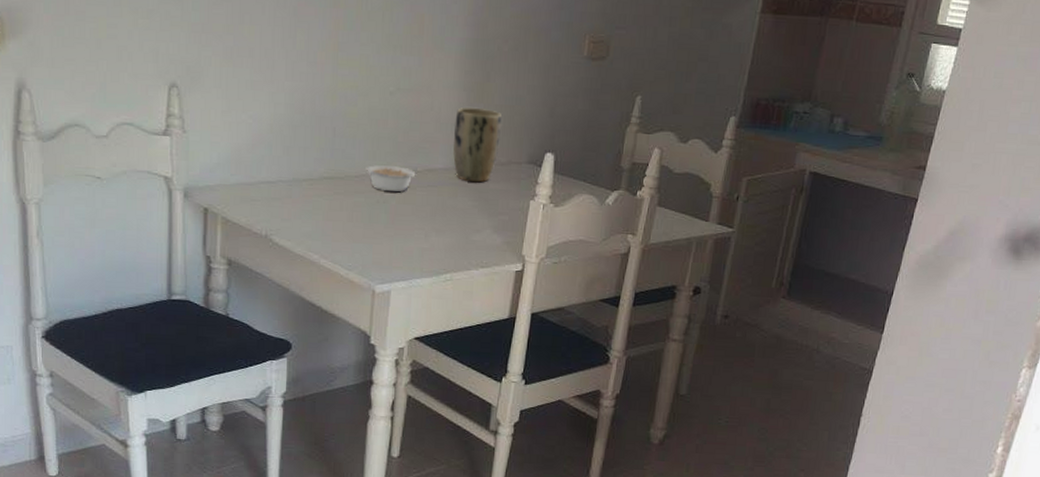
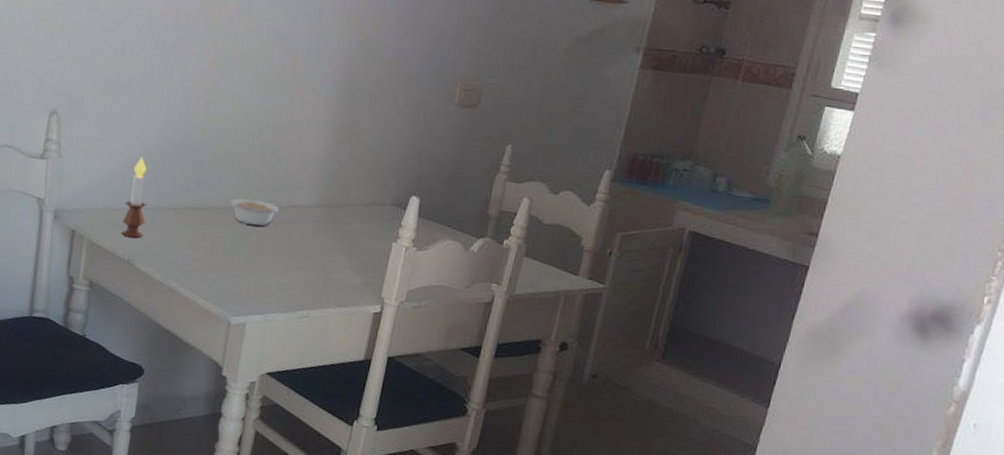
candle: none [256,127,281,212] -> present [122,157,147,238]
plant pot: present [453,107,503,183] -> none [317,147,369,222]

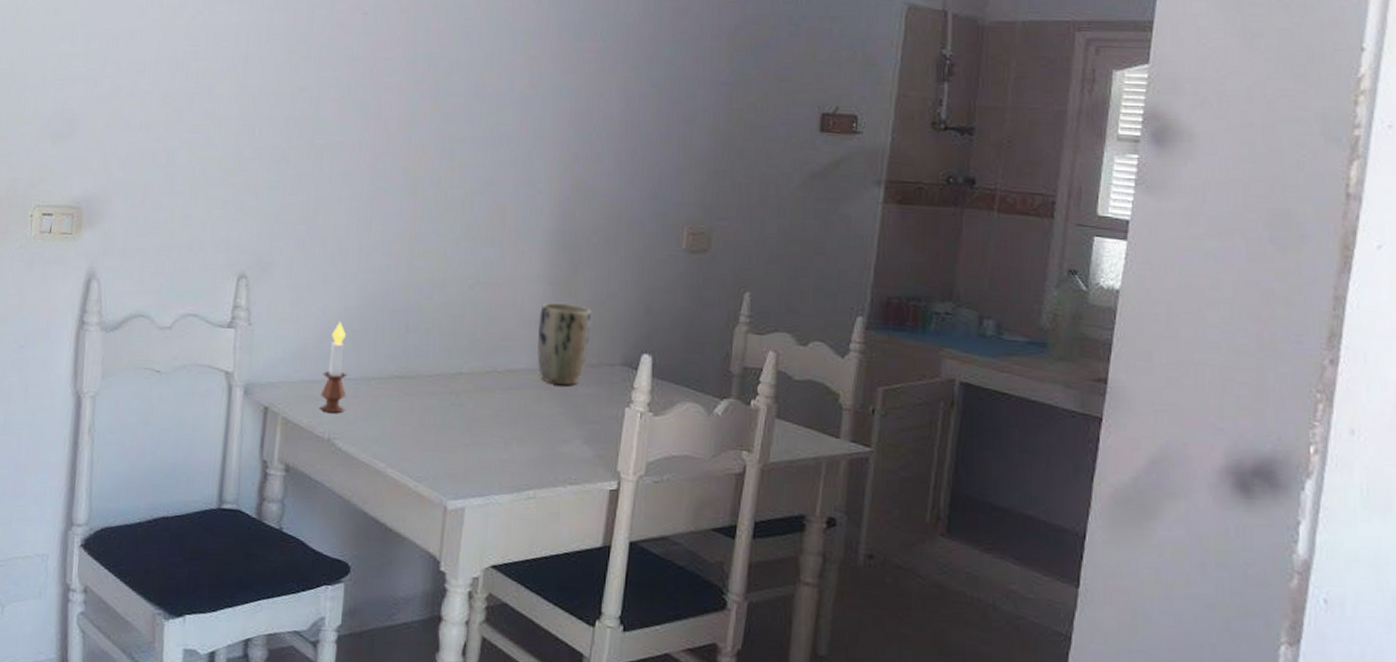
legume: present [230,198,279,226] -> none [440,363,496,395]
plant pot: none [317,147,369,222] -> present [537,302,592,386]

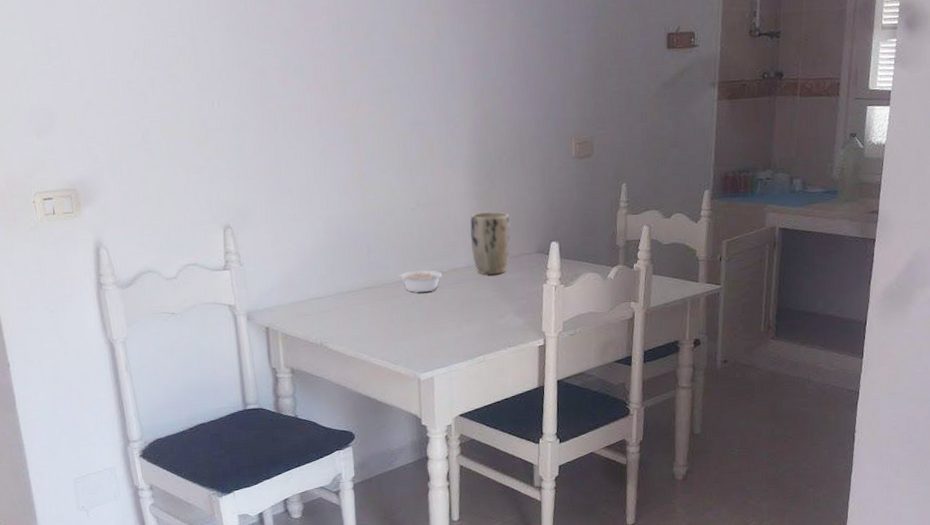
candle: present [320,321,348,413] -> none [308,251,329,323]
legume: none [440,363,496,395] -> present [399,270,443,293]

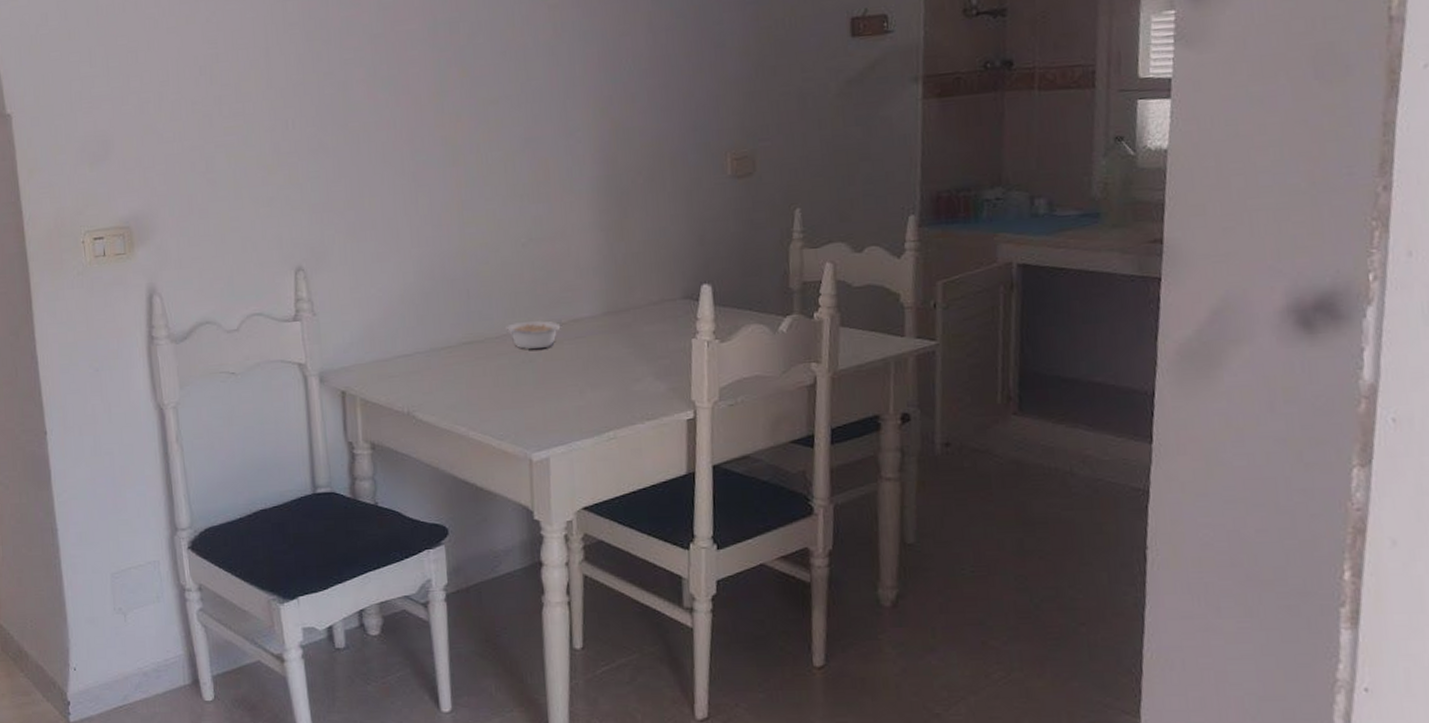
plant pot: present [470,211,511,275] -> none [595,246,649,327]

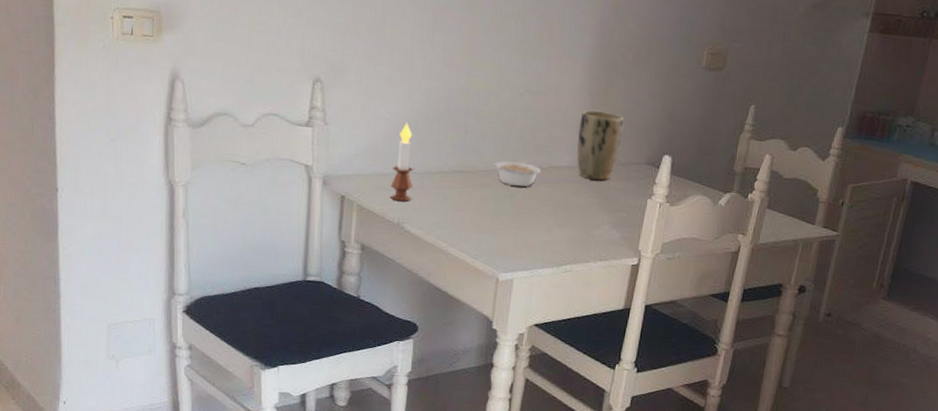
candle: none [393,298,419,387] -> present [390,122,414,201]
plant pot: none [595,246,649,327] -> present [577,110,625,181]

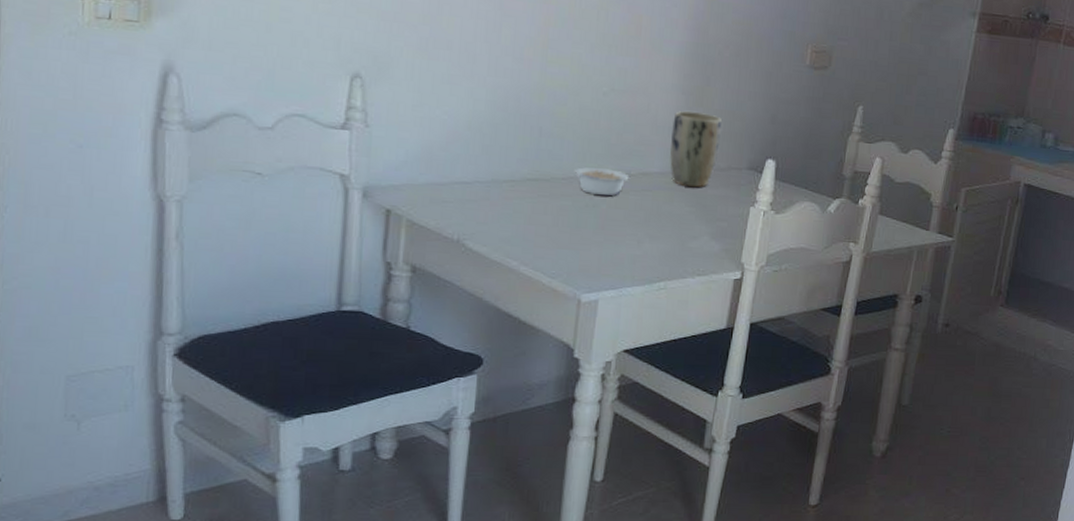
candle: present [390,122,414,201] -> none [448,125,478,215]

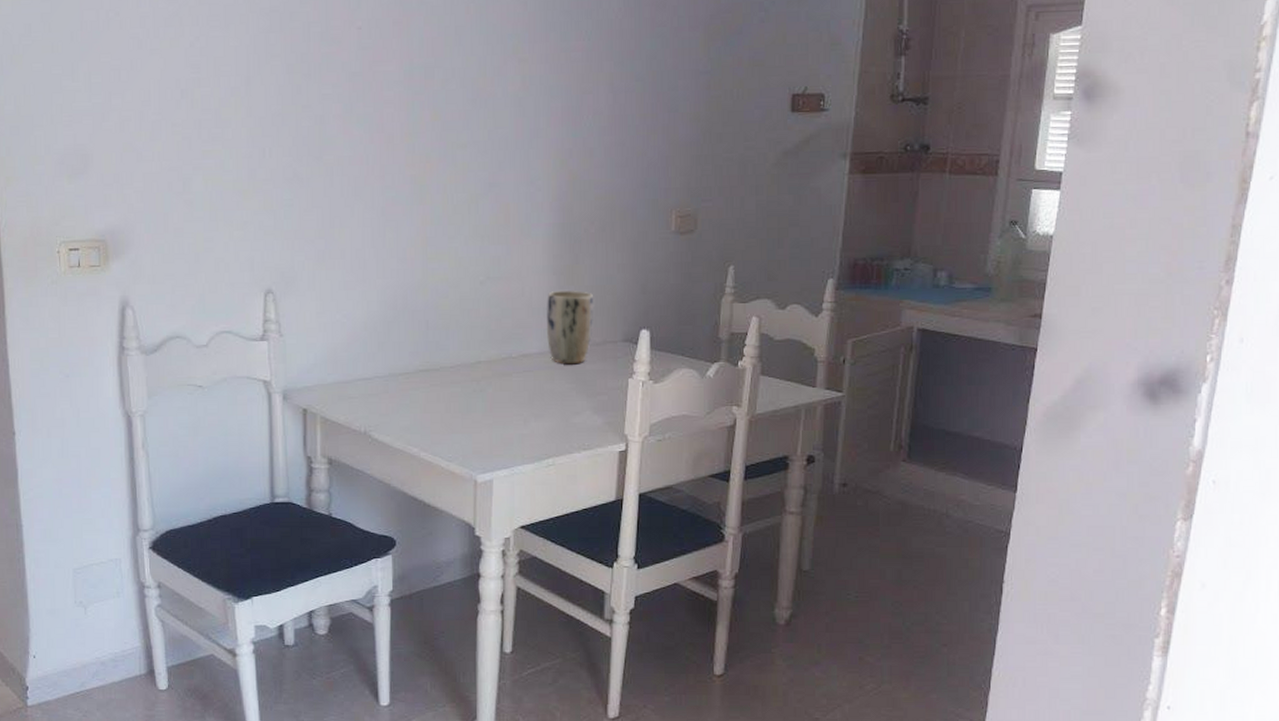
legume: present [574,167,629,196] -> none [460,353,511,380]

